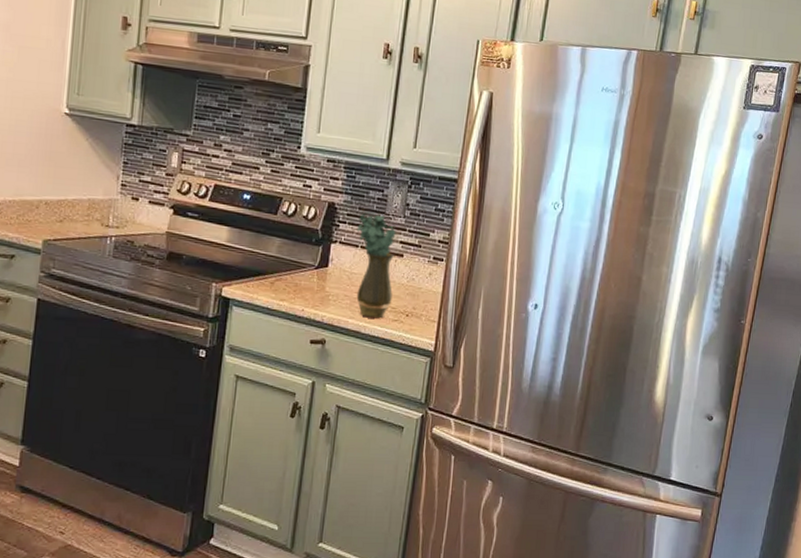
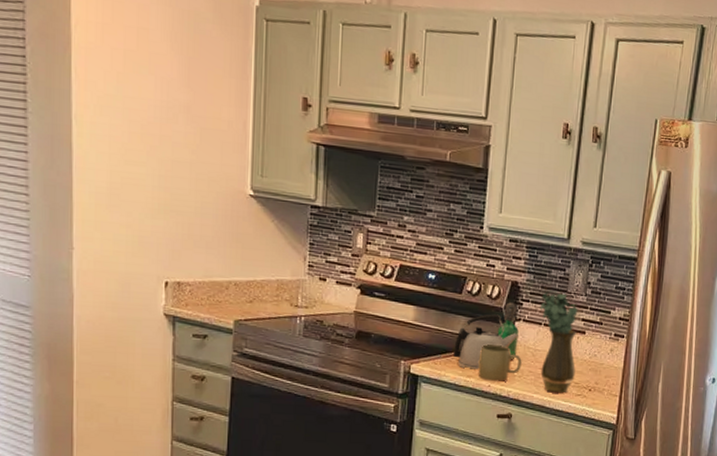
kettle: none [266,235,335,293] -> present [453,314,520,370]
mug: none [291,267,337,307] -> present [478,344,522,383]
soap dispenser: none [312,223,335,285] -> present [497,302,519,361]

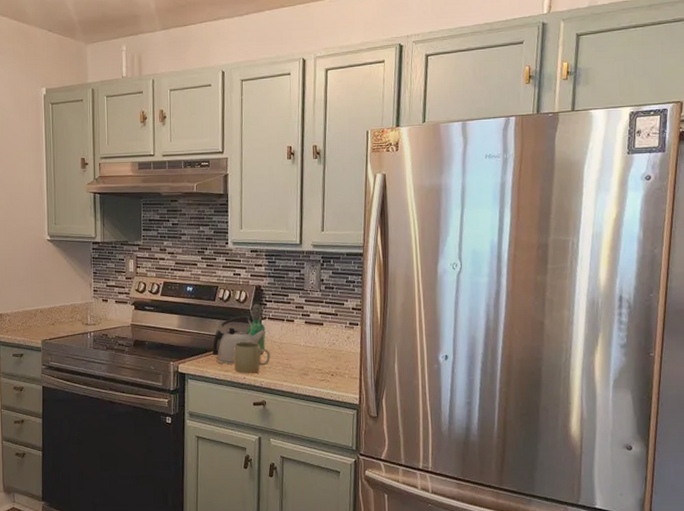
vase: present [539,287,578,393] -> none [281,287,318,380]

